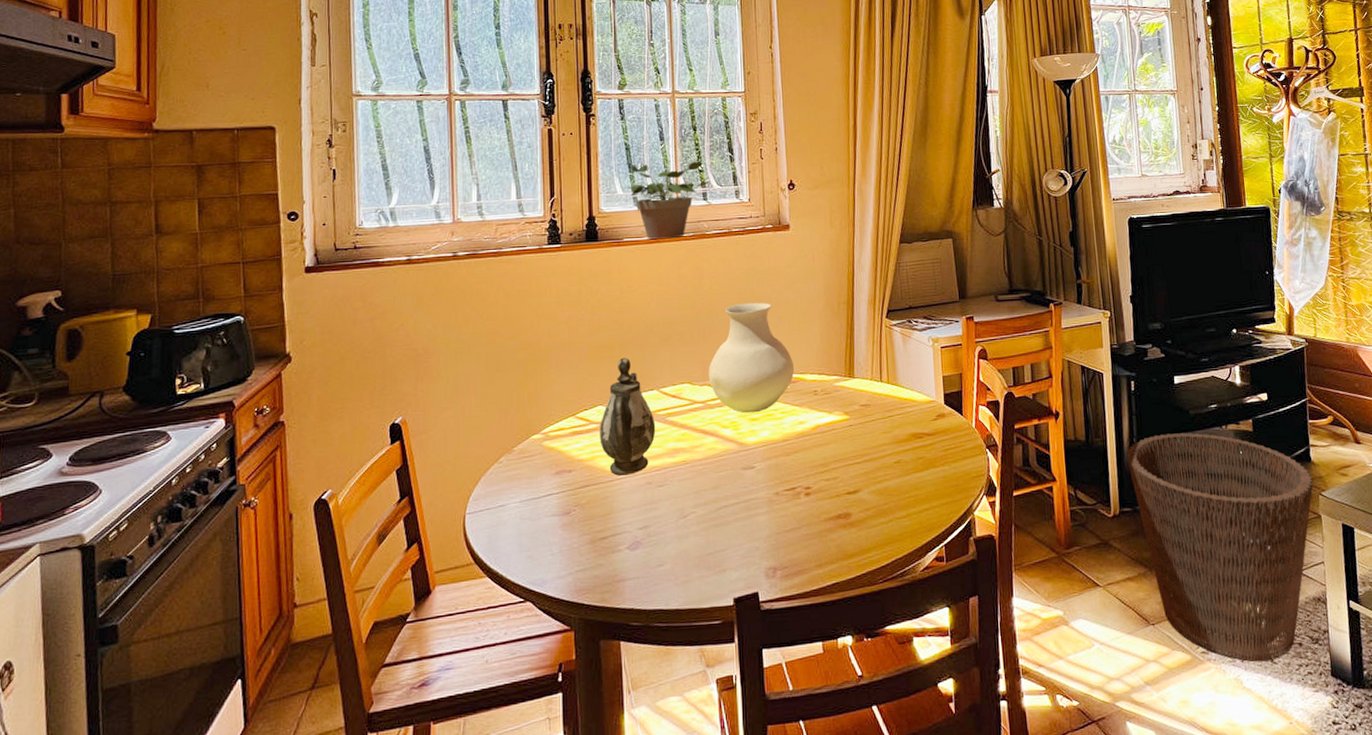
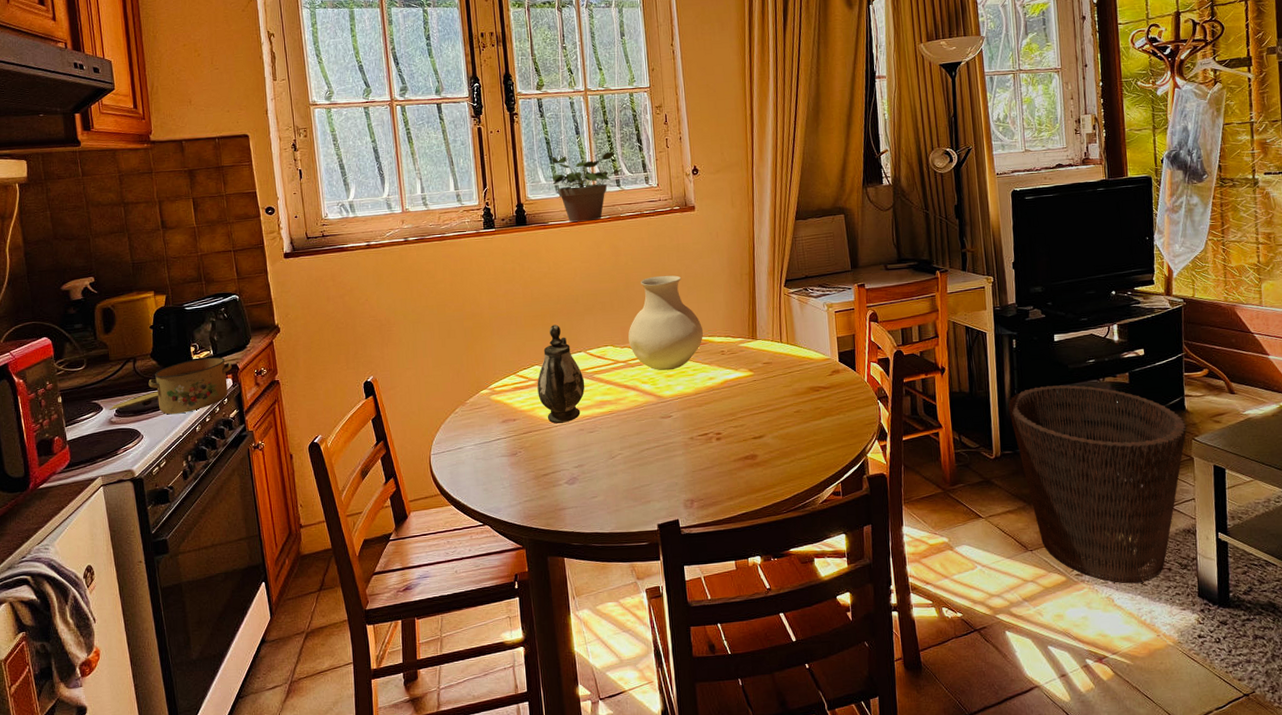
cooking pot: none [60,392,226,464] -> present [109,357,232,415]

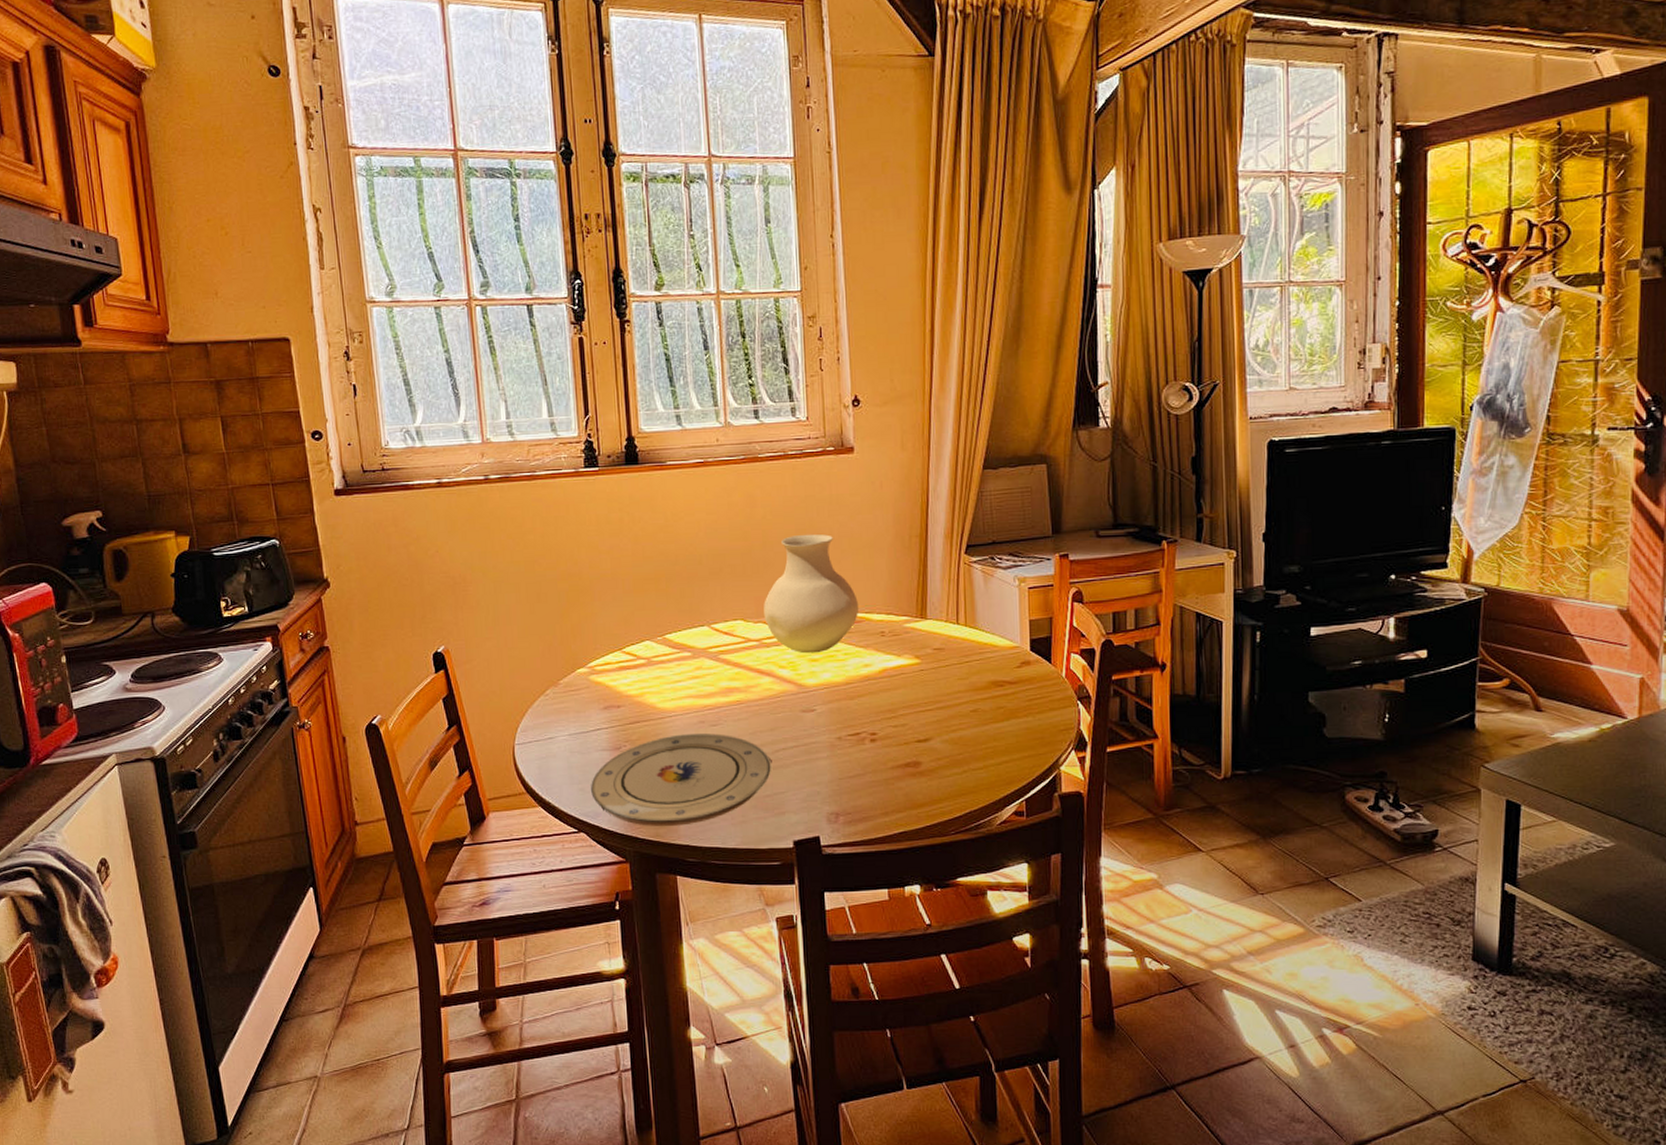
cooking pot: present [109,357,232,415] -> none [123,615,271,683]
plate: none [493,438,639,518] -> present [591,732,772,827]
teapot: present [537,324,585,423] -> none [648,591,708,713]
potted plant: present [548,151,621,223] -> none [668,373,760,463]
basket: present [1008,385,1187,583] -> none [1245,691,1475,940]

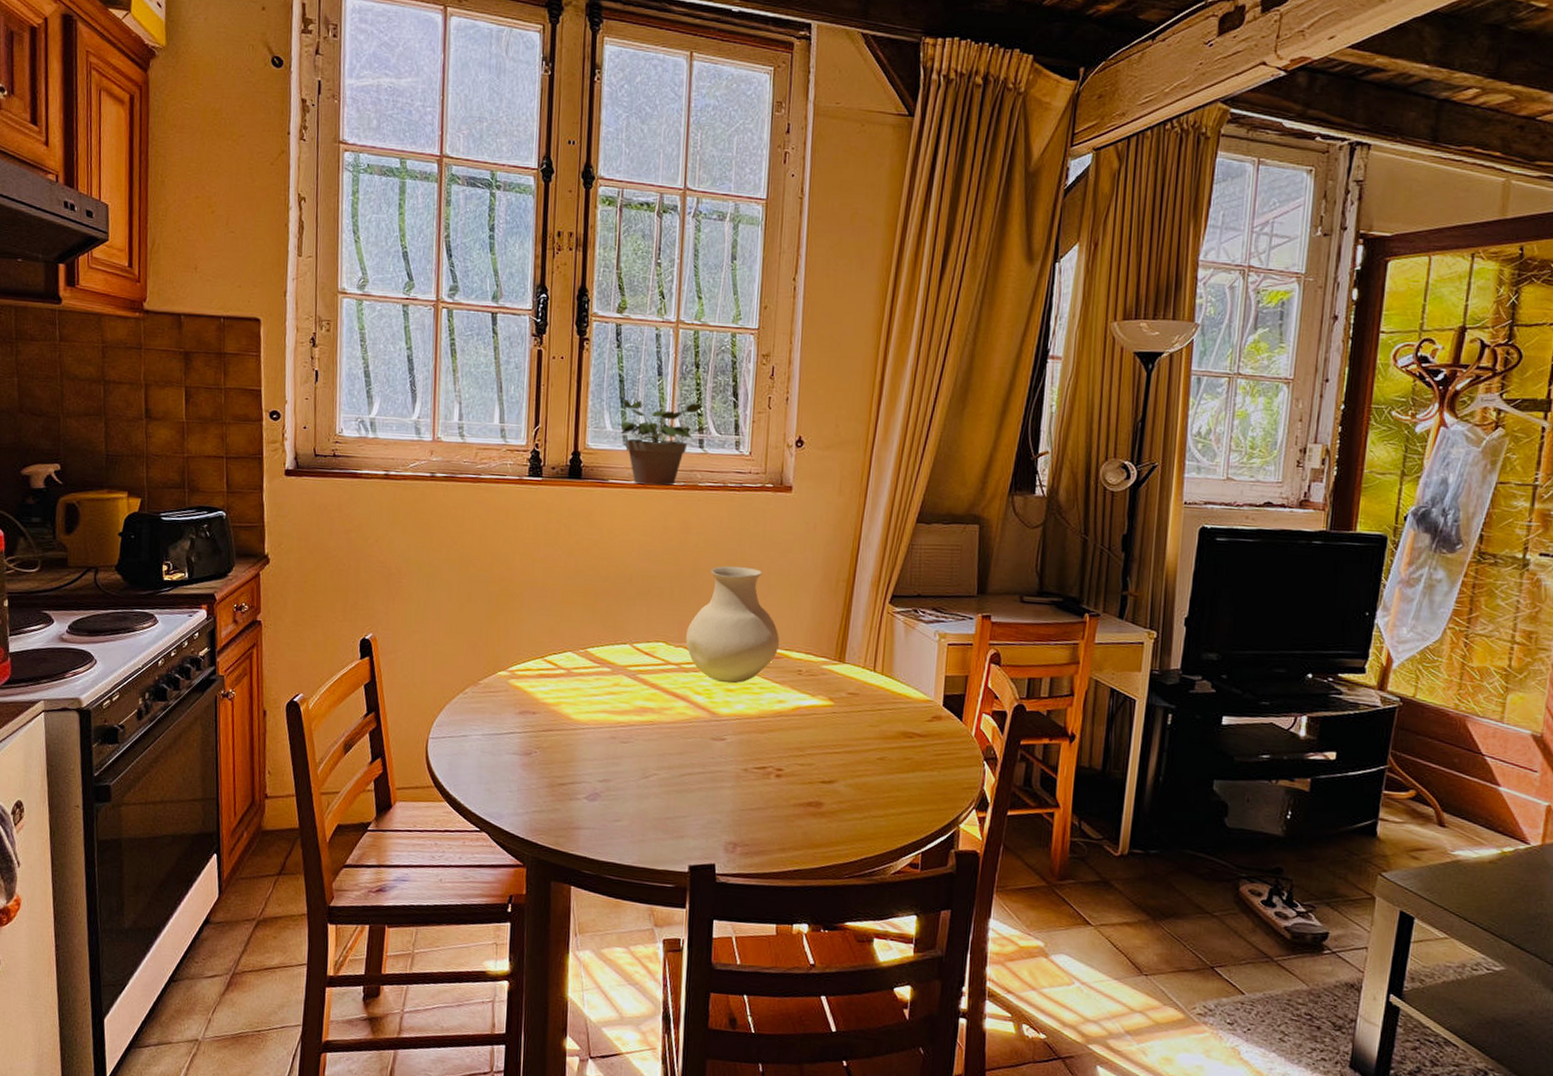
plate: present [591,732,772,827] -> none [497,747,677,837]
potted plant: none [668,373,760,463] -> present [616,398,707,487]

